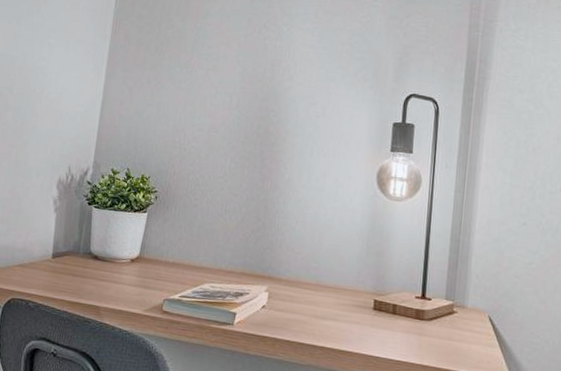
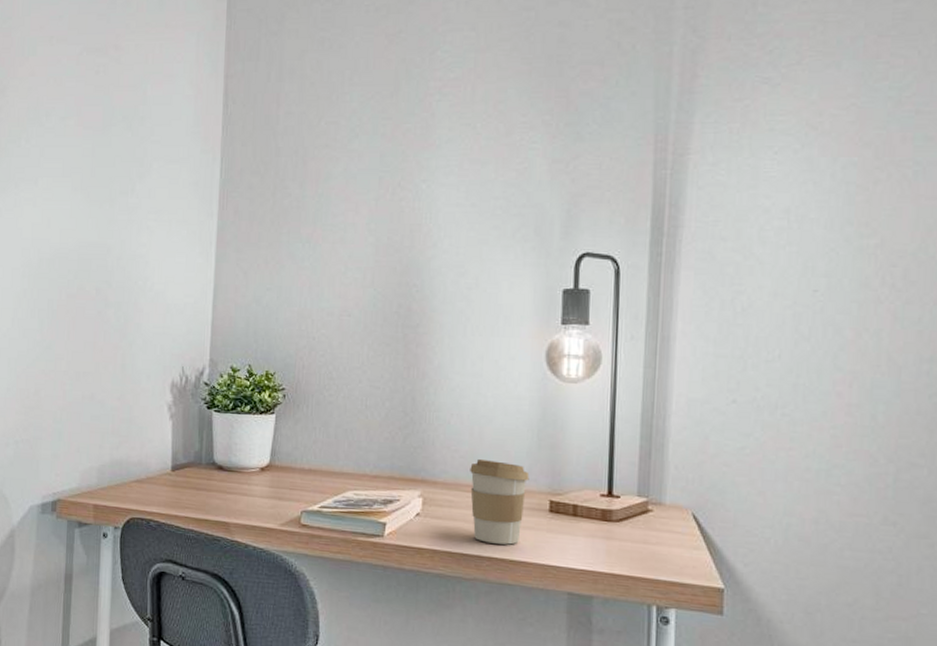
coffee cup: none [309,261,359,337] -> present [470,458,530,545]

